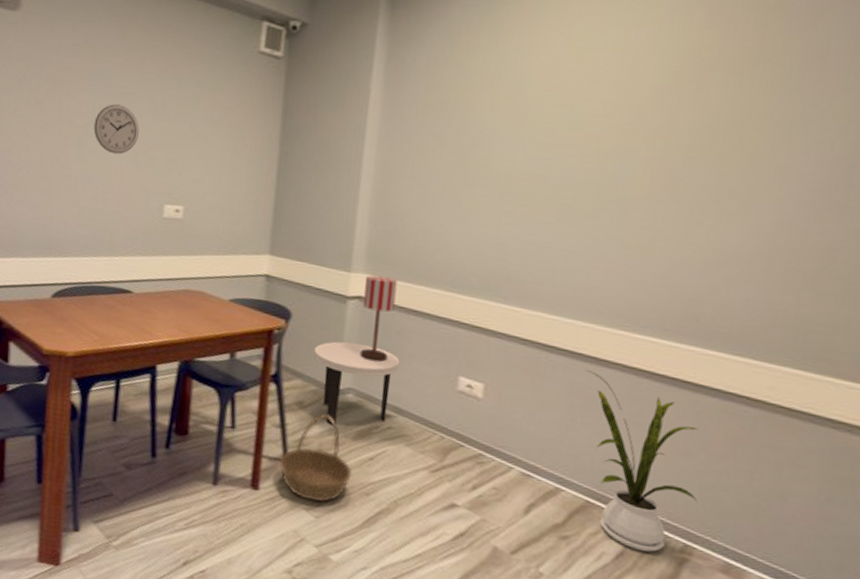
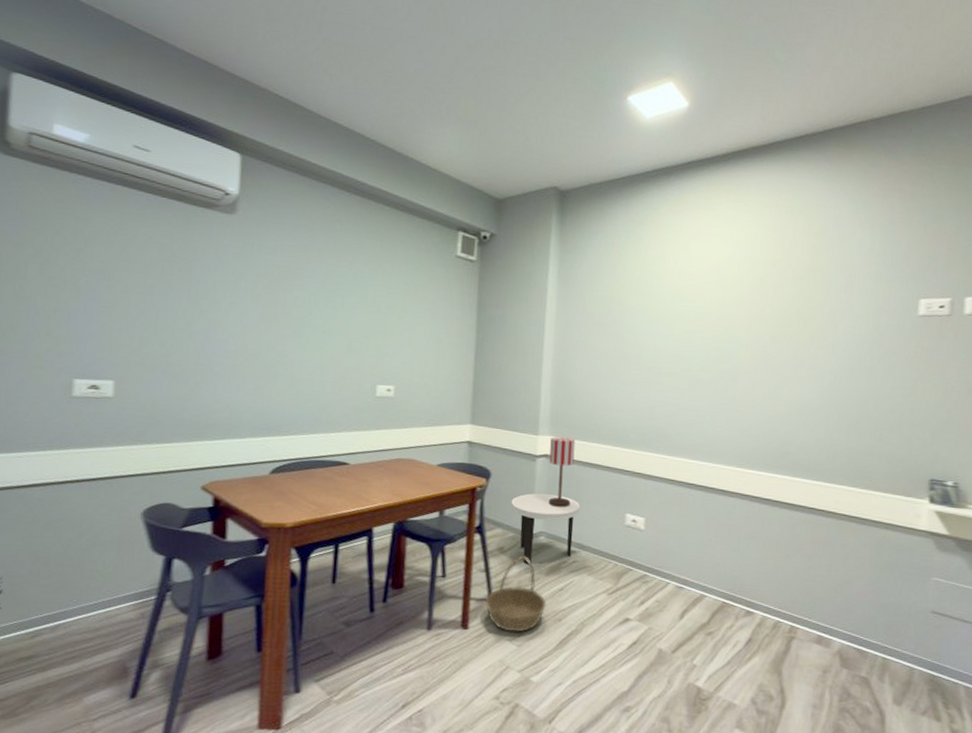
wall clock: present [93,104,139,155] -> none [309,298,352,342]
house plant: present [587,370,699,552] -> none [717,500,798,635]

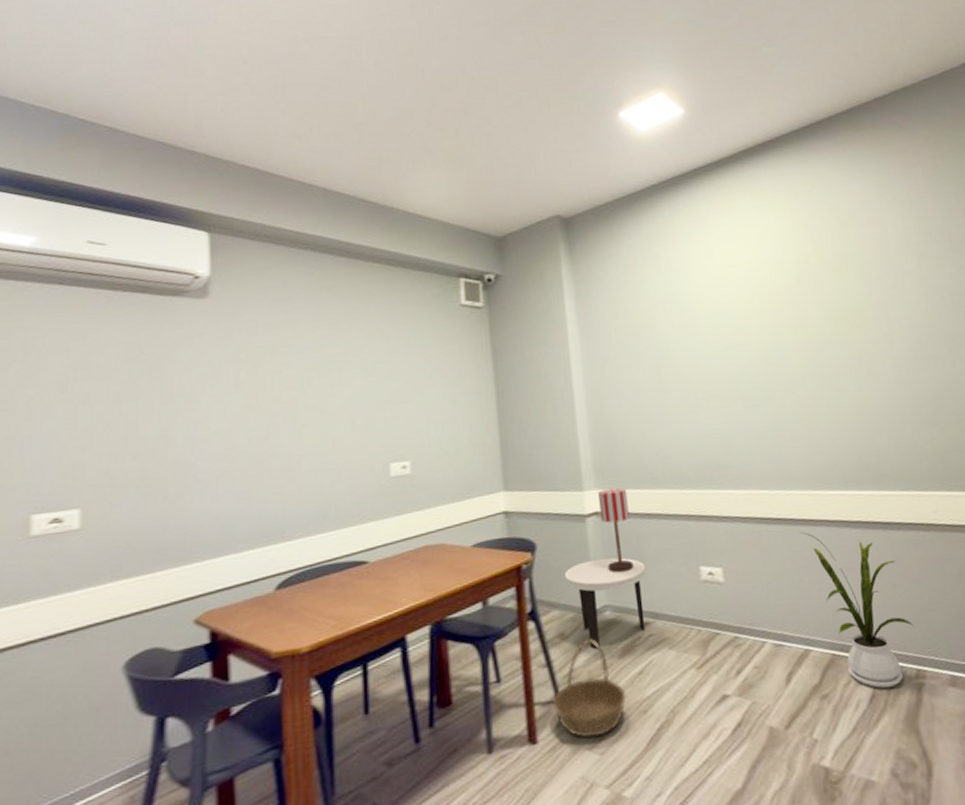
house plant: none [717,500,798,635] -> present [800,532,915,688]

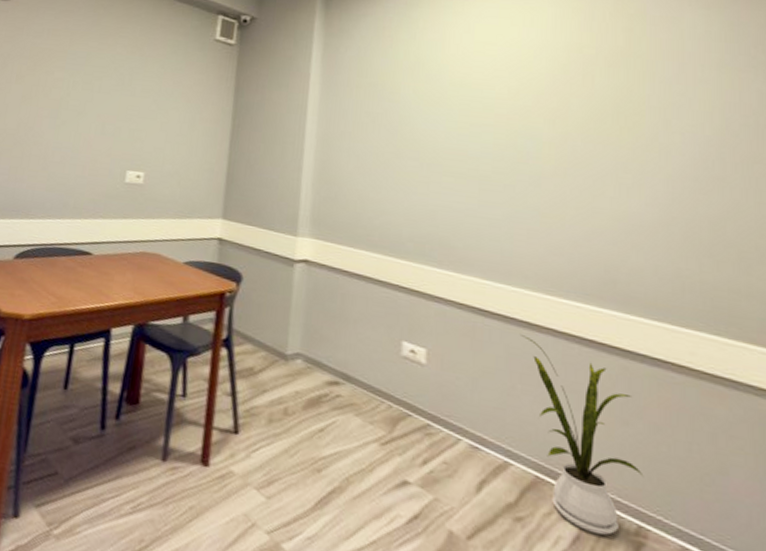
basket: present [552,638,627,739] -> none [229,380,303,481]
side table: present [564,557,646,650] -> none [264,304,346,394]
table lamp: present [598,488,634,574] -> none [307,239,341,327]

